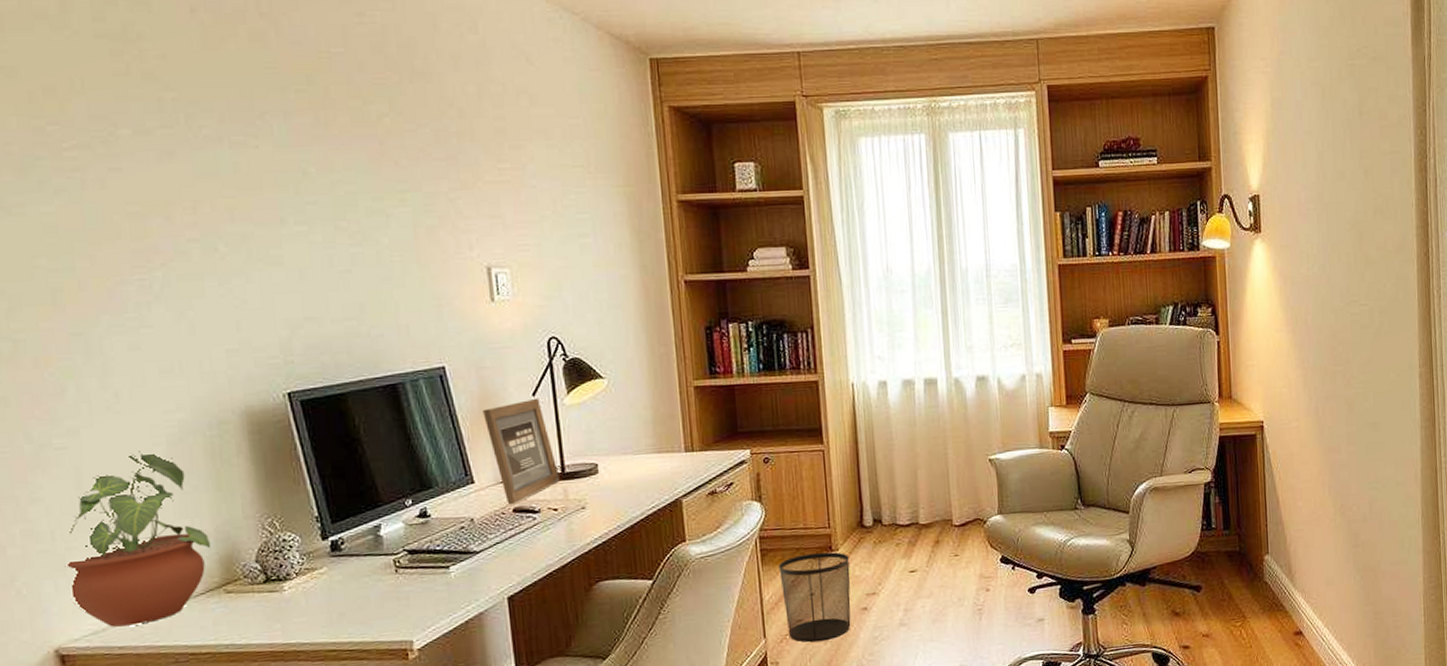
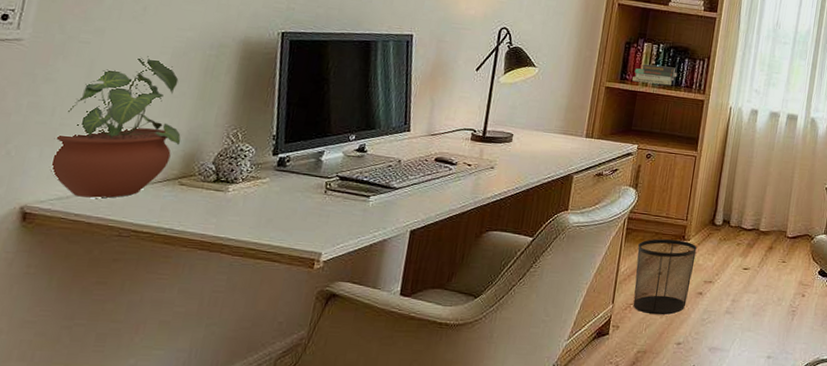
picture frame: present [483,398,561,506] -> none [431,72,481,155]
books: none [724,347,779,374] -> present [632,64,678,86]

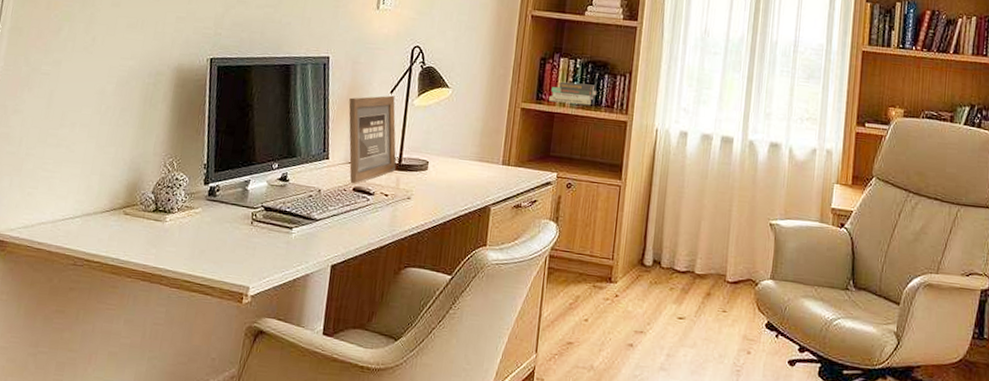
potted plant: present [49,56,181,199] -> none [17,86,125,227]
picture frame: none [431,72,481,155] -> present [348,95,397,184]
waste bin: present [633,239,697,314] -> none [558,280,625,368]

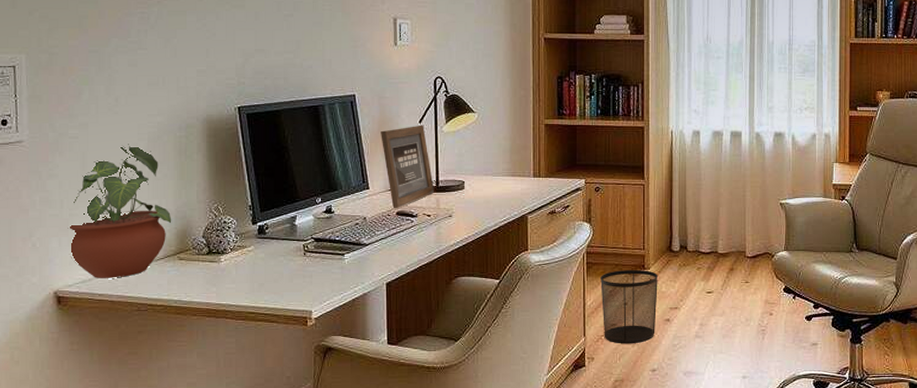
potted plant: none [17,86,125,227] -> present [67,144,172,278]
books: present [549,81,597,106] -> none [570,96,614,116]
waste bin: none [558,280,625,368] -> present [600,269,658,343]

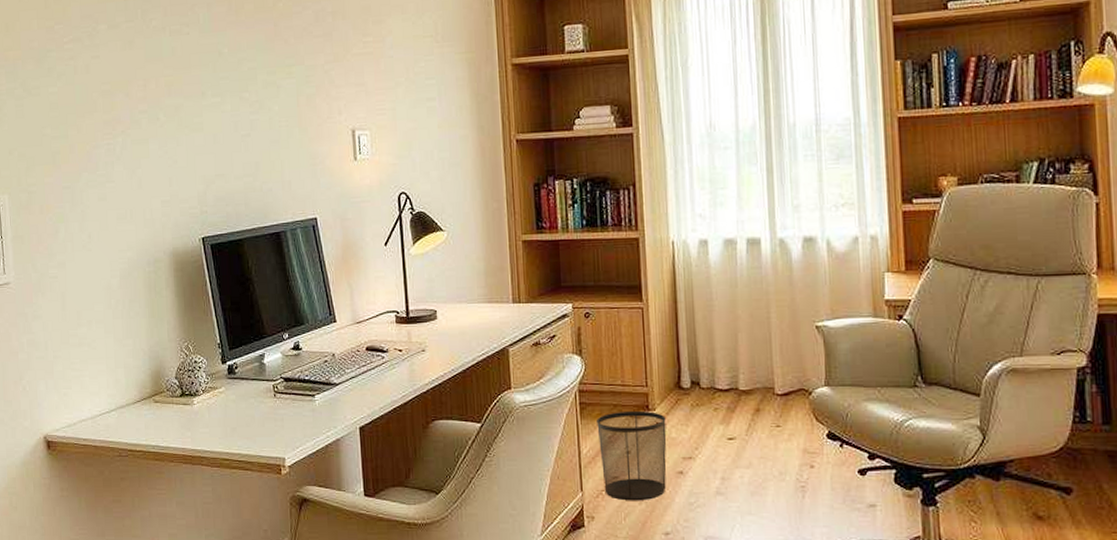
potted plant: present [67,144,172,278] -> none [52,281,146,422]
picture frame: present [381,125,435,209] -> none [345,248,406,344]

